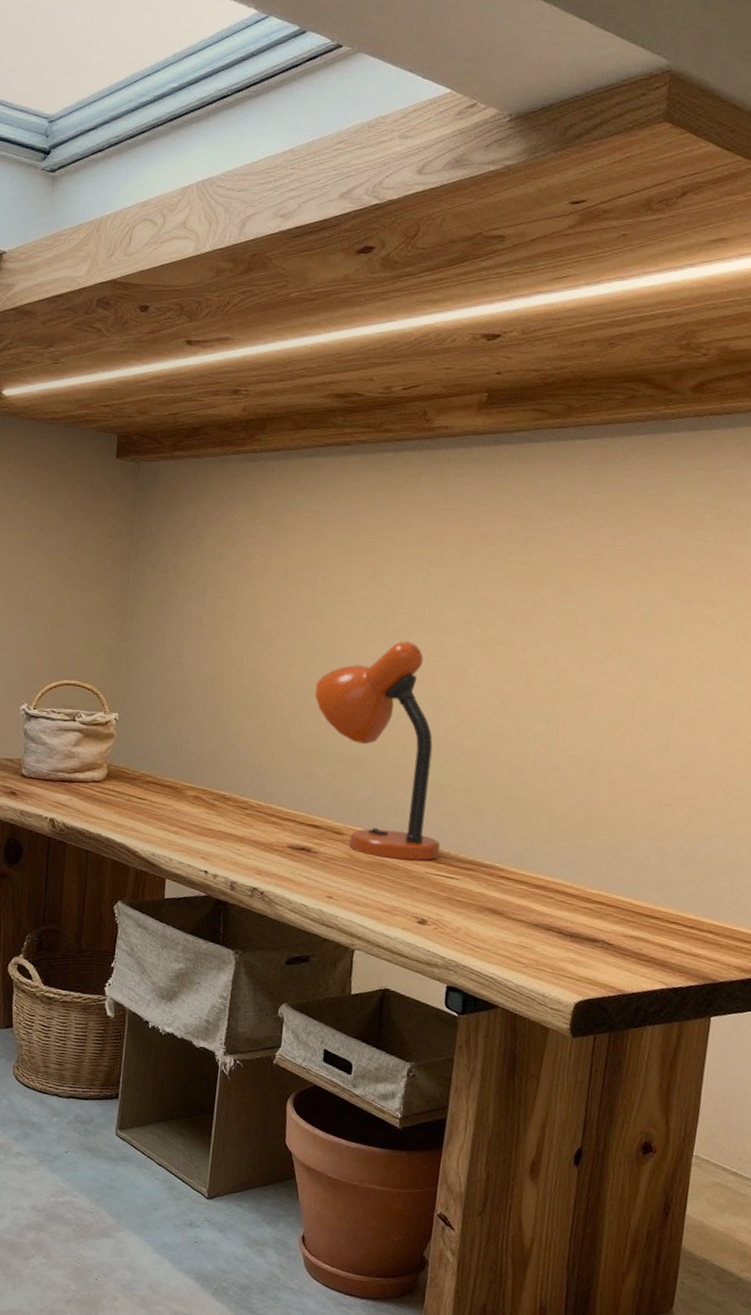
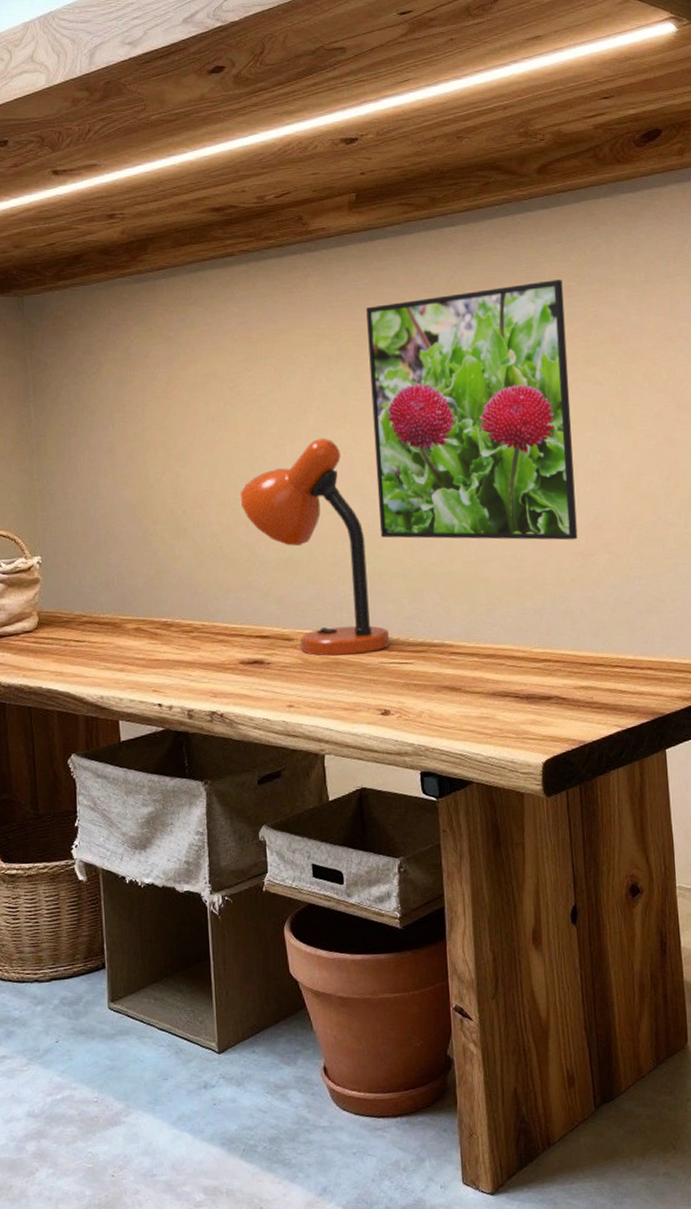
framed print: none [449,509,697,786] -> present [366,280,578,540]

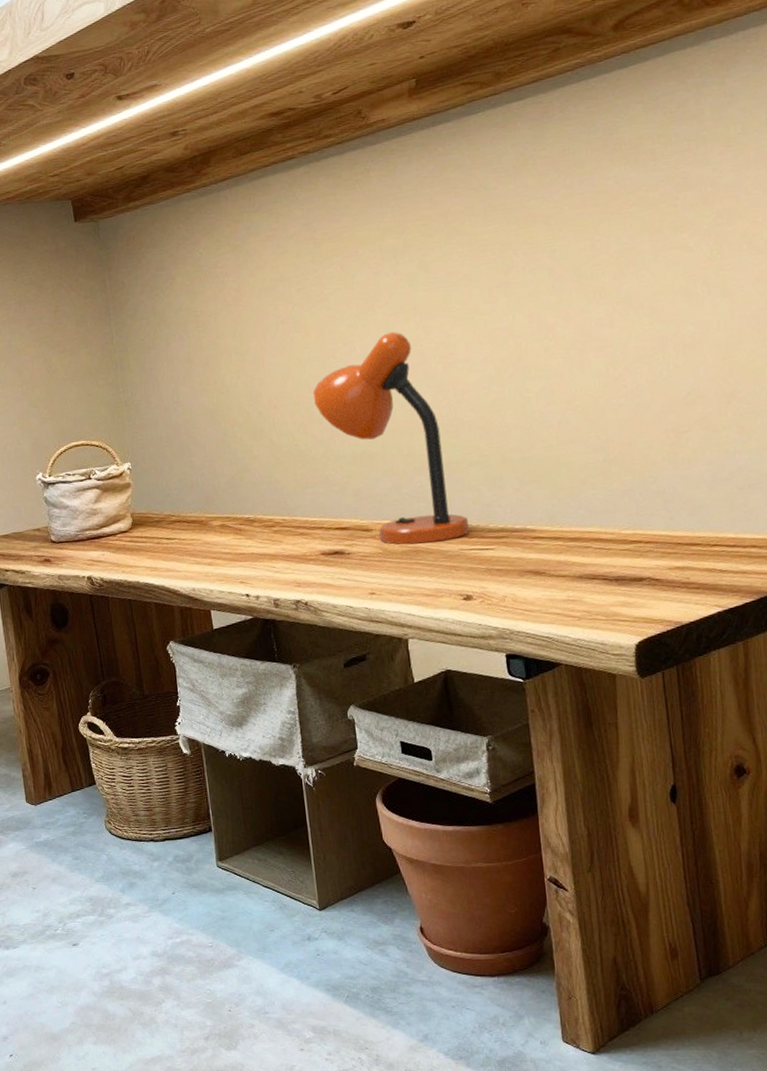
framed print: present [366,280,578,540] -> none [431,143,669,427]

